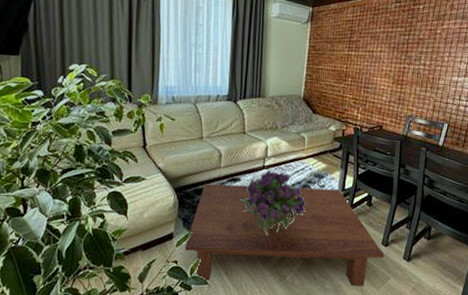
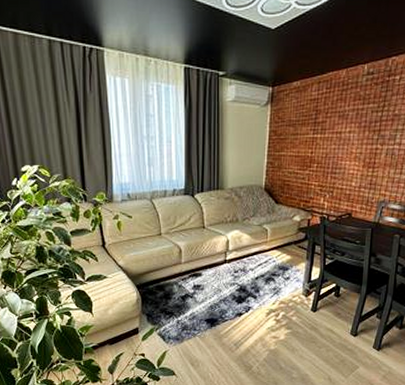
coffee table: present [185,184,384,286] -> none [150,280,353,375]
bouquet: present [239,169,307,237] -> none [202,263,272,329]

